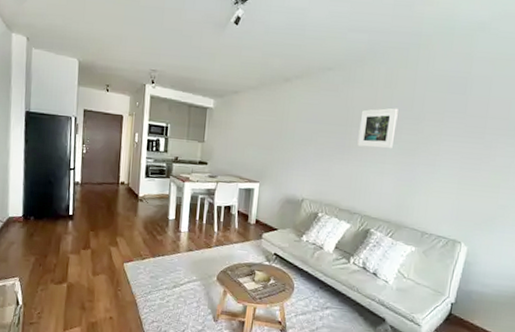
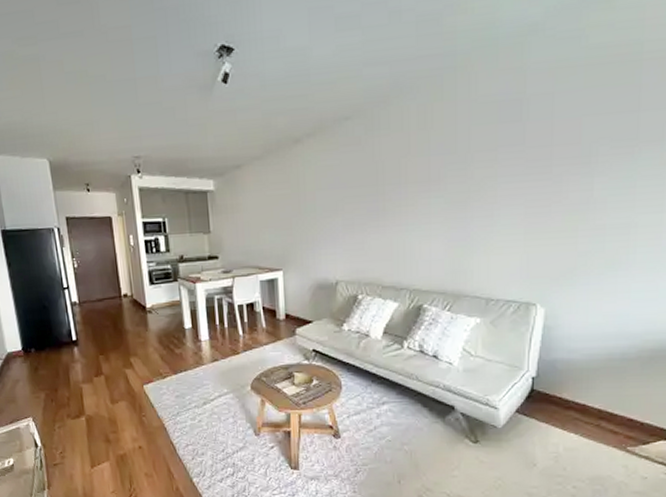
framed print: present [357,108,398,149] -> none [393,152,439,208]

